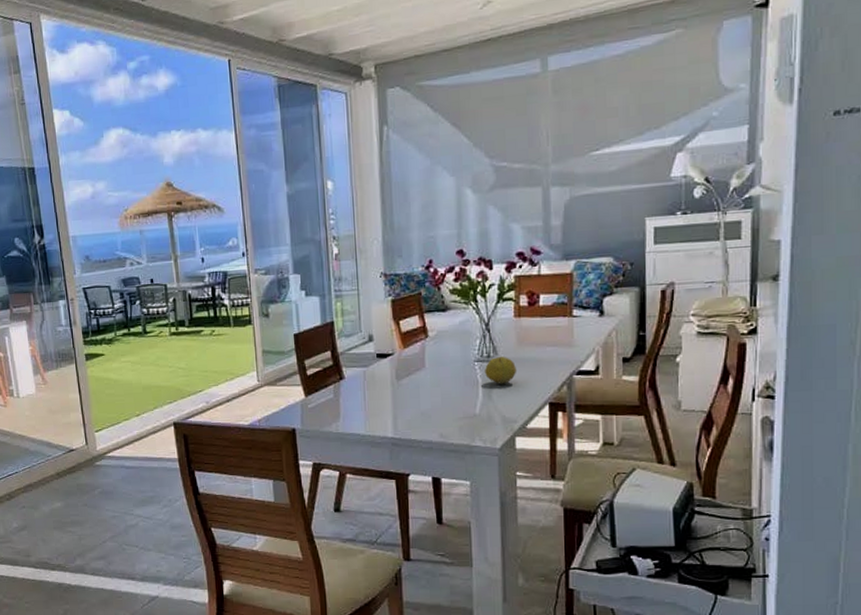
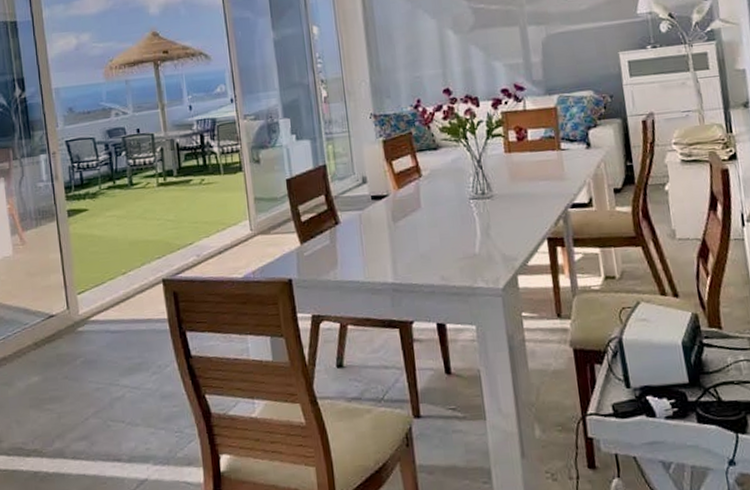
fruit: present [484,356,517,384] -> none [480,192,513,222]

